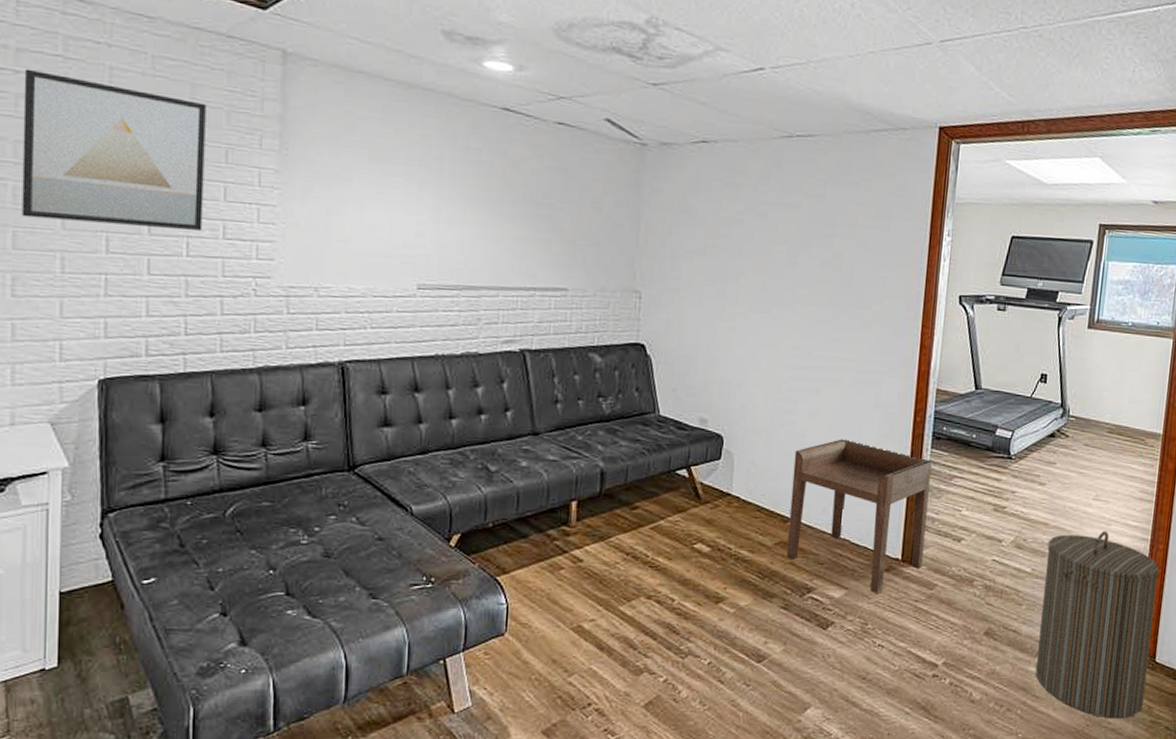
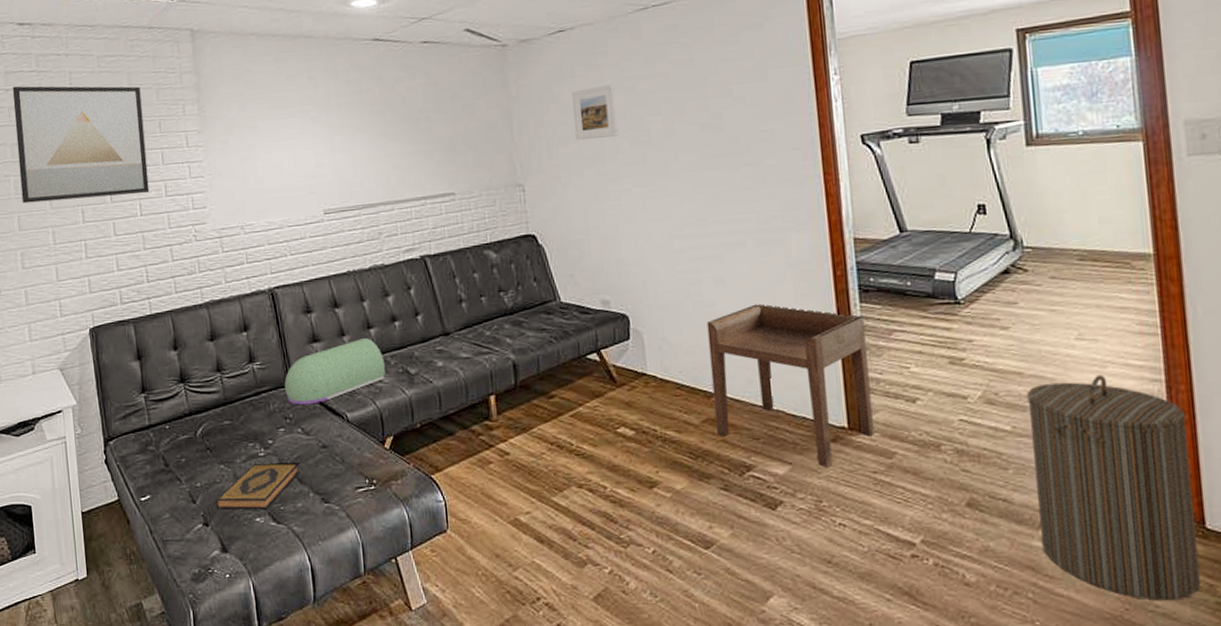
hardback book: none [239,552,347,602] -> present [215,463,299,510]
cushion: none [343,428,463,493] -> present [284,338,385,405]
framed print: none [701,205,747,258] -> present [572,84,619,141]

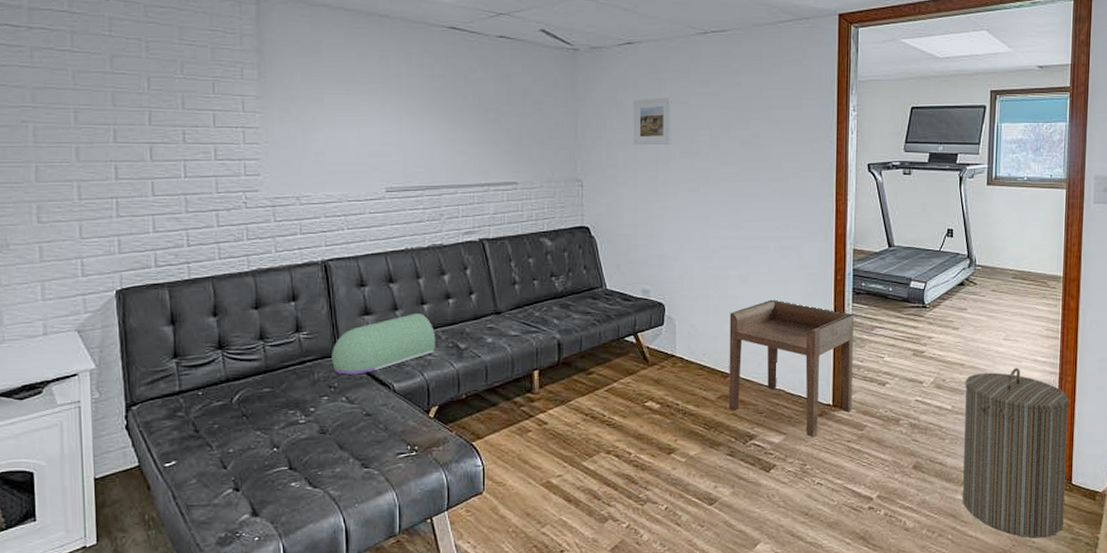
wall art: present [12,86,150,204] -> none [36,24,197,154]
hardback book: present [215,463,299,510] -> none [248,430,340,475]

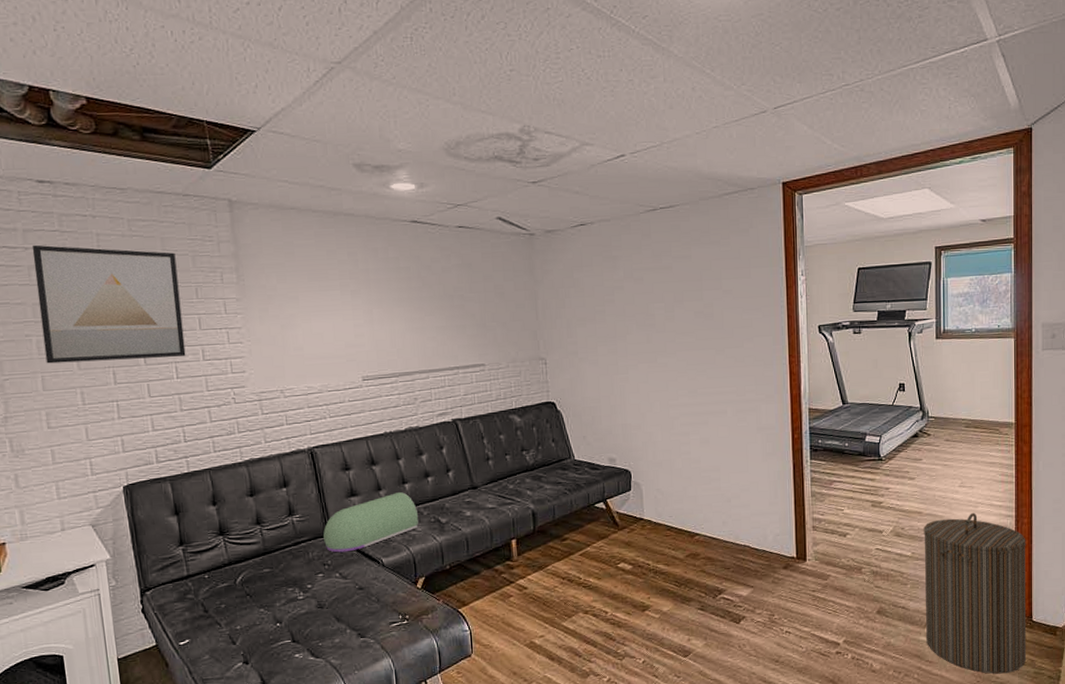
wall art: none [36,24,197,154] -> present [31,244,186,364]
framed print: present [634,97,672,145] -> none [590,274,628,322]
side table: present [728,299,854,438] -> none [693,460,815,589]

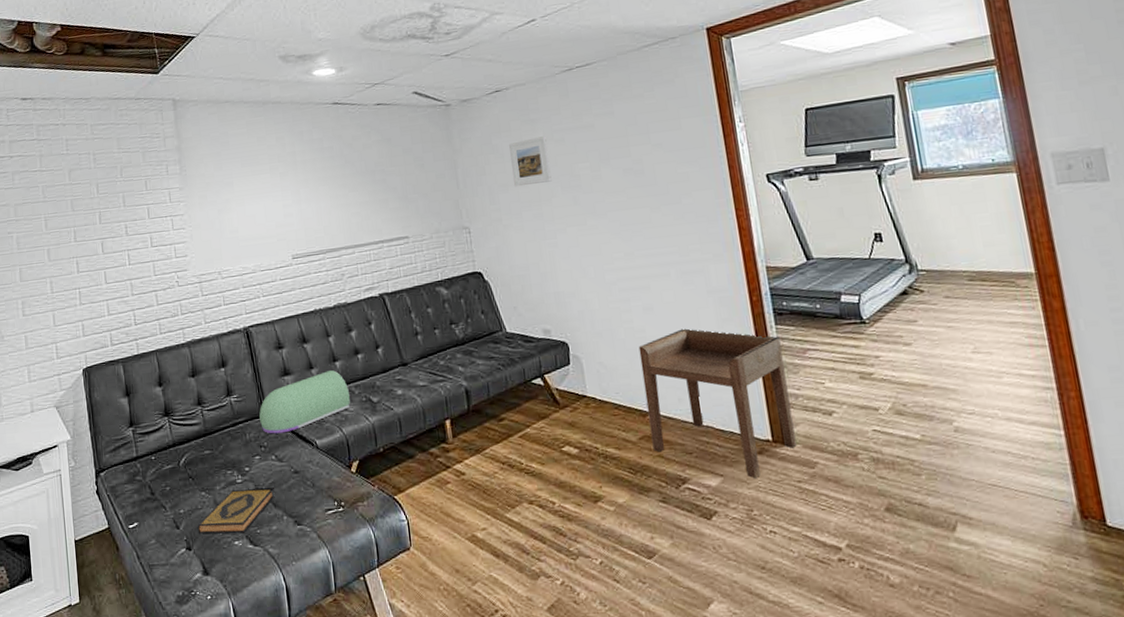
wall art: present [31,244,186,364] -> none [15,150,137,257]
hardback book: none [255,604,337,648] -> present [197,488,274,534]
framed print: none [590,274,628,322] -> present [509,136,552,187]
side table: none [693,460,815,589] -> present [638,328,797,479]
laundry hamper: present [923,512,1026,674] -> none [932,384,1107,597]

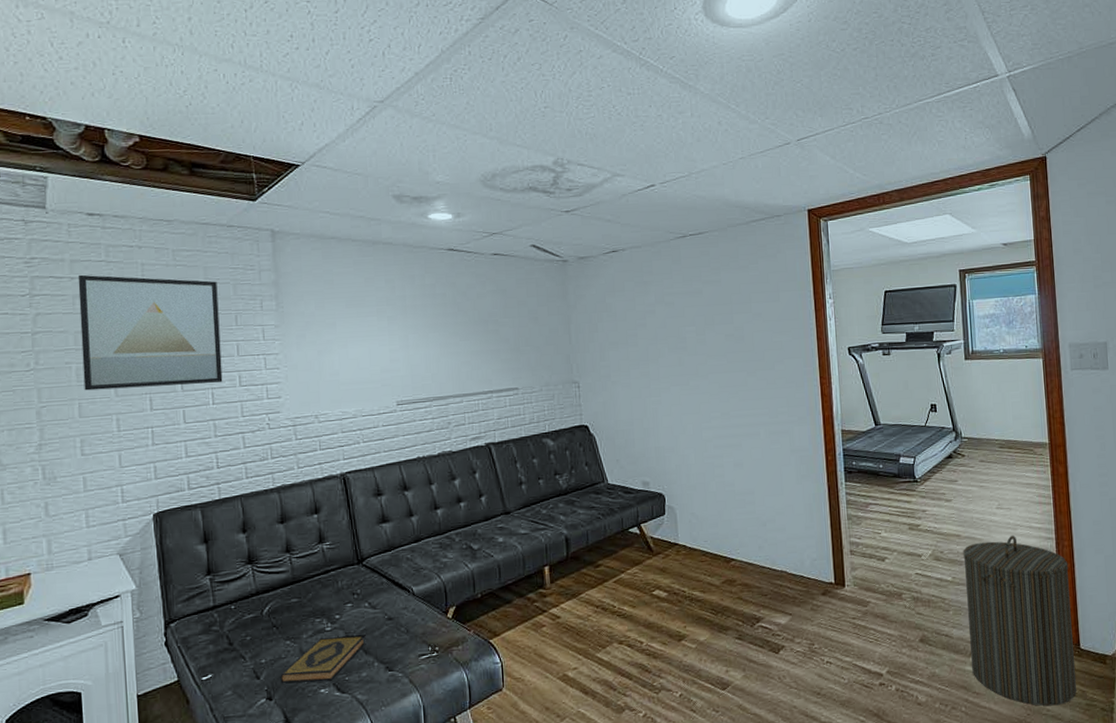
wall art: none [15,150,137,257] -> present [78,274,223,391]
cushion: present [259,370,350,434] -> none [353,518,450,581]
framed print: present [509,136,552,187] -> none [622,298,660,346]
side table: present [638,328,797,479] -> none [727,483,854,617]
laundry hamper: none [932,384,1107,597] -> present [963,535,1076,706]

